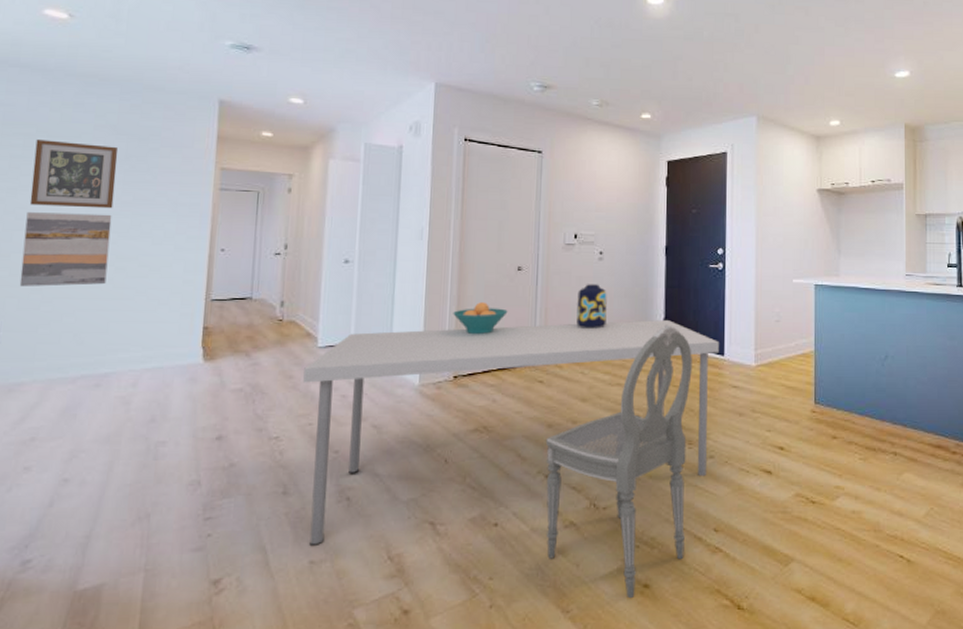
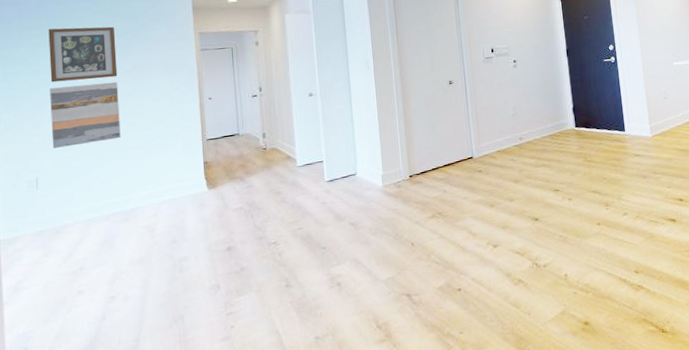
dining table: present [303,320,719,545] -> none [289,108,623,325]
fruit bowl: present [453,302,508,335] -> none [402,113,446,141]
dining chair: present [546,324,692,599] -> none [491,112,614,335]
vase: present [576,284,607,329] -> none [500,87,526,124]

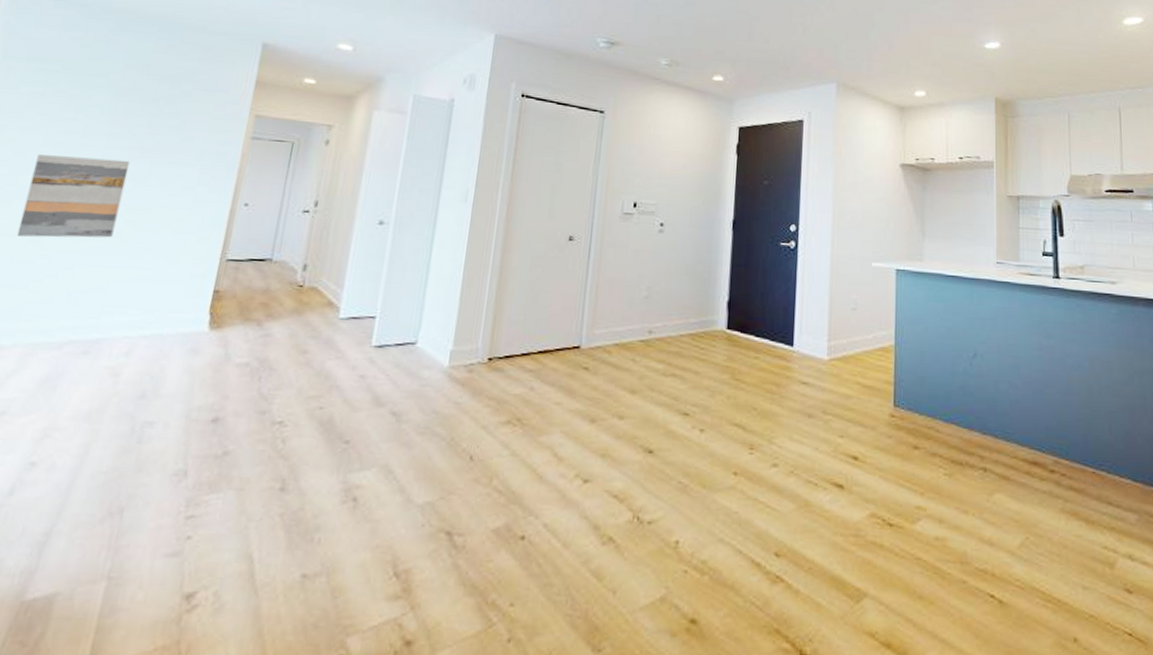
wall art: present [48,26,118,83] -> none [42,77,148,155]

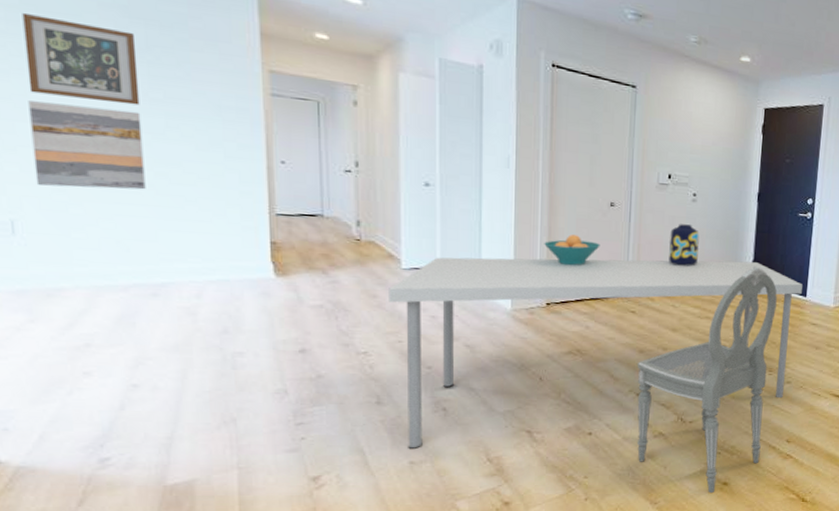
wall art: none [42,77,148,155] -> present [22,13,140,106]
dining table: none [304,302,788,555] -> present [389,257,803,448]
fruit bowl: none [493,274,555,312] -> present [544,235,600,266]
dining chair: none [580,308,758,637] -> present [637,266,777,494]
vase: none [630,259,666,310] -> present [669,224,699,266]

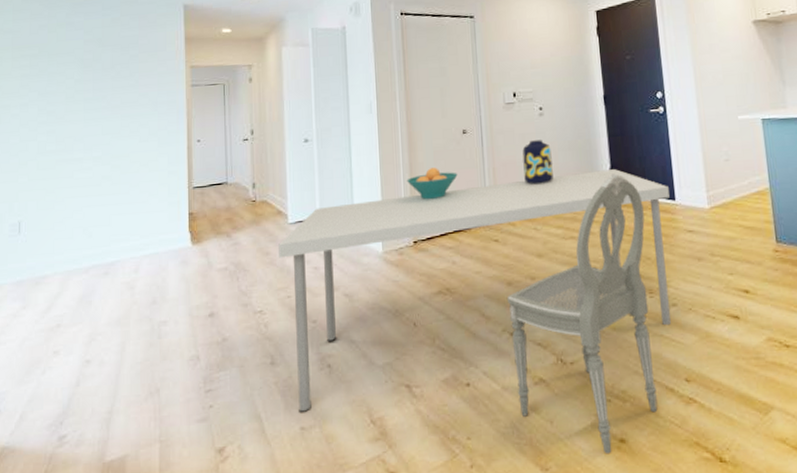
wall art: present [22,13,140,106] -> none [39,57,105,117]
wall art: present [28,101,146,190] -> none [37,118,105,190]

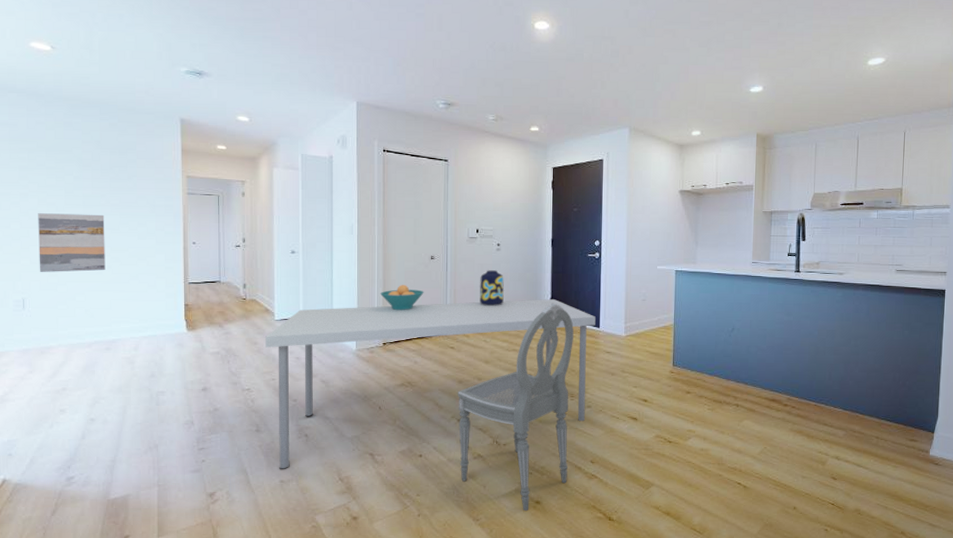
wall art: none [37,118,105,190] -> present [38,213,105,272]

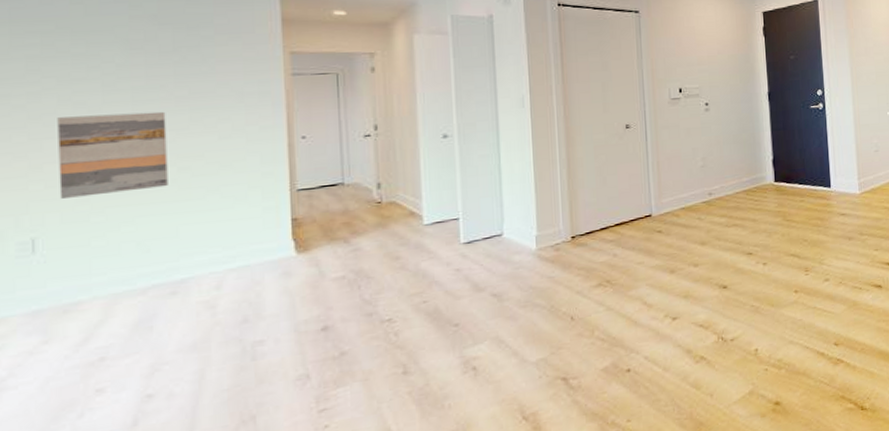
dining table: present [265,299,596,469] -> none [411,161,826,419]
fruit bowl: present [380,285,424,311] -> none [564,162,620,195]
dining chair: present [458,303,574,512] -> none [670,164,810,417]
vase: present [480,270,504,306] -> none [687,134,718,177]

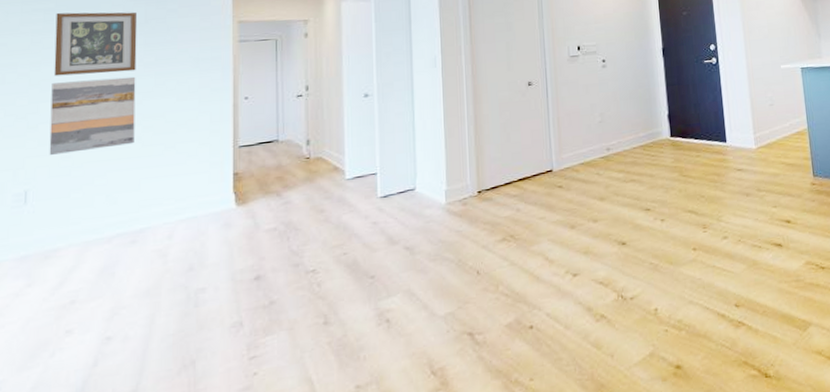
wall art: none [57,36,166,110] -> present [54,12,138,76]

